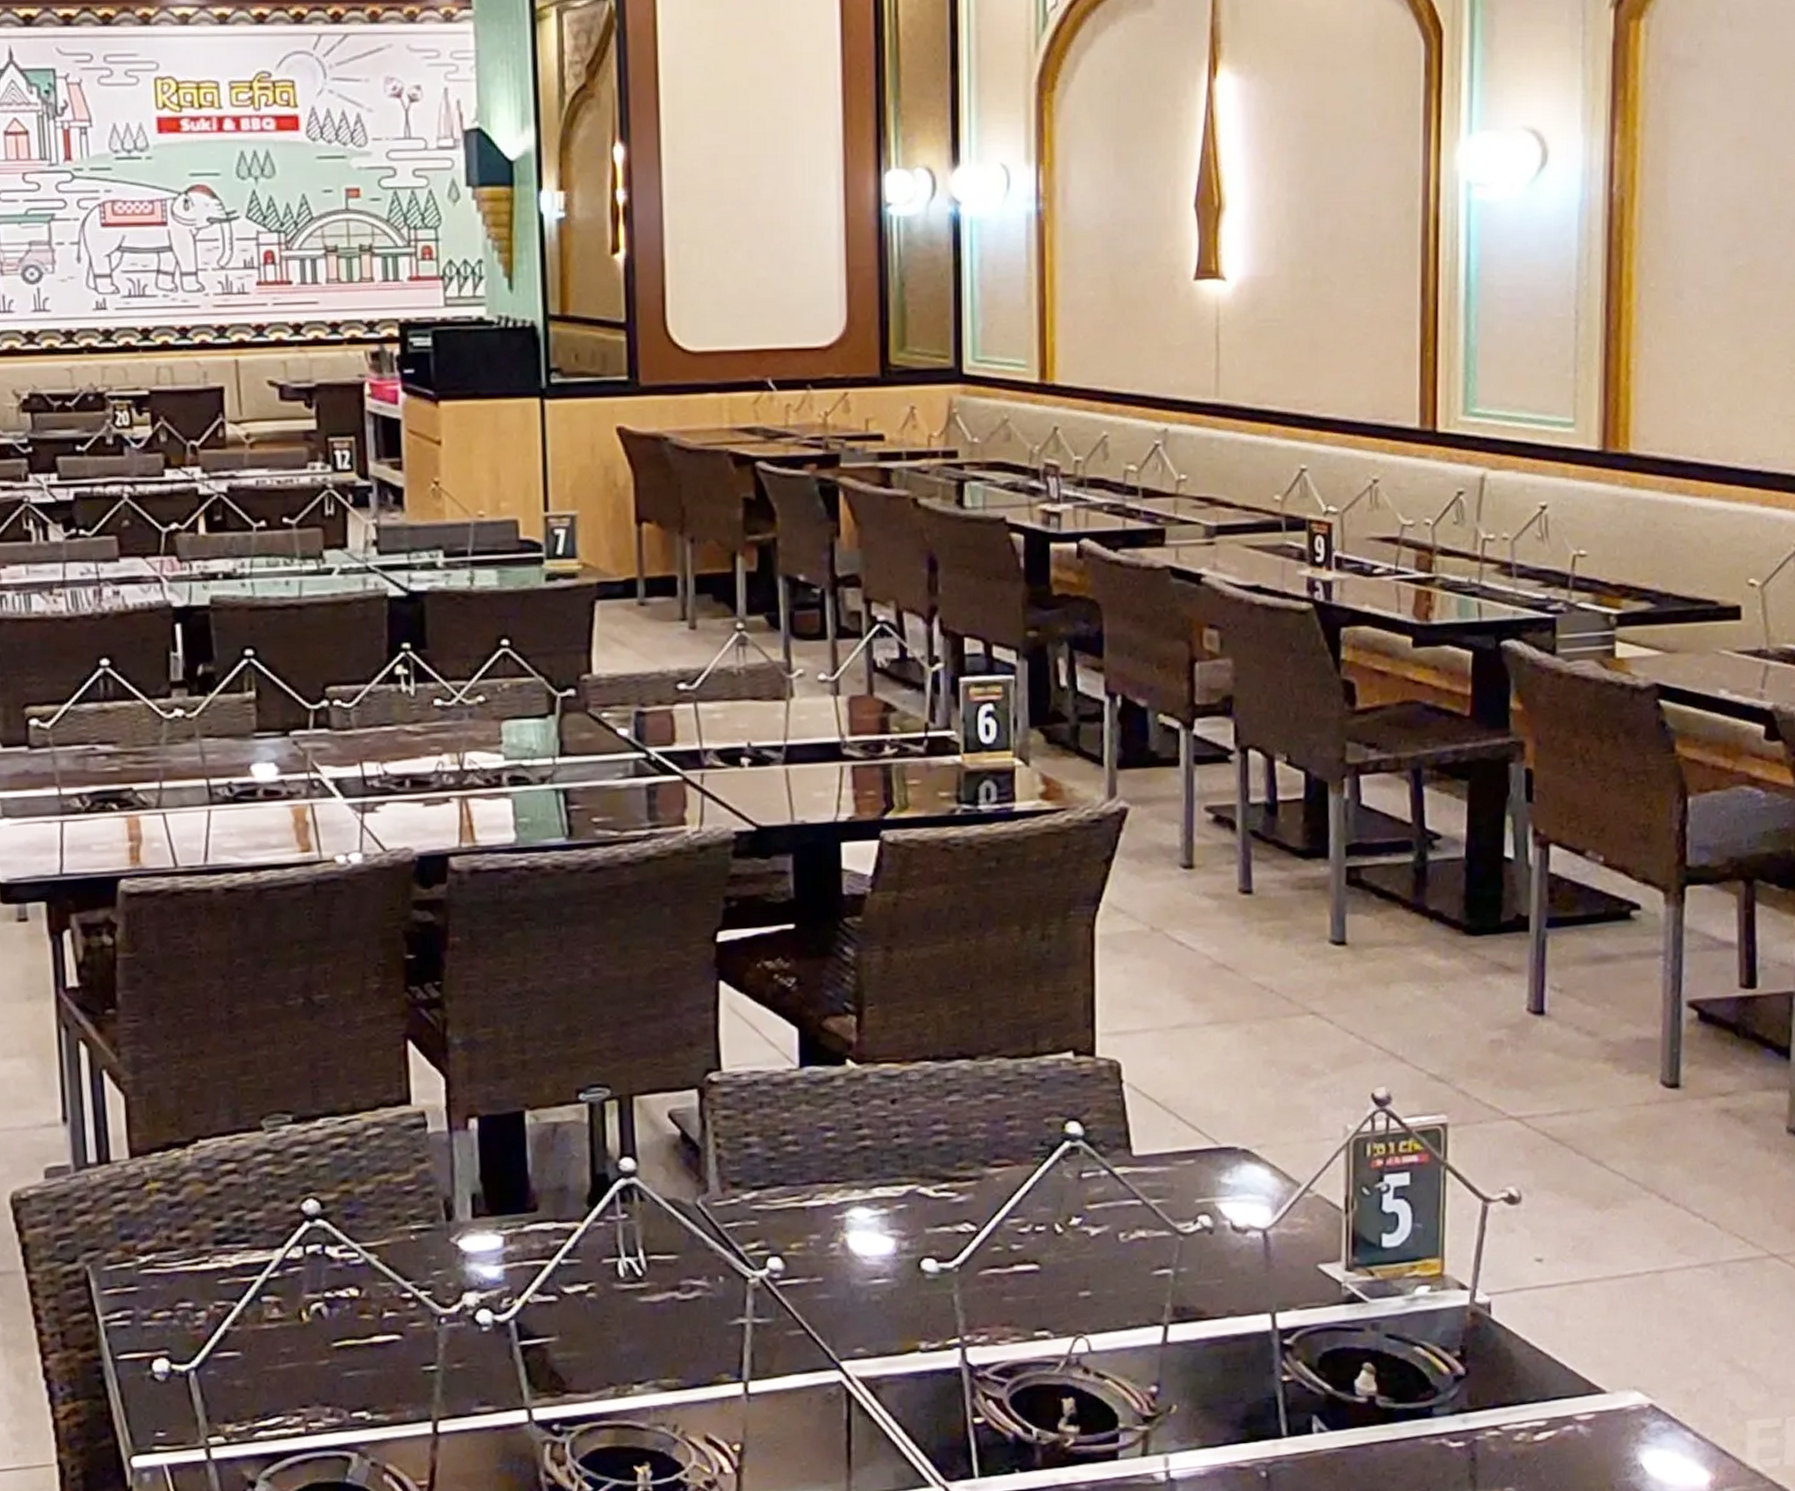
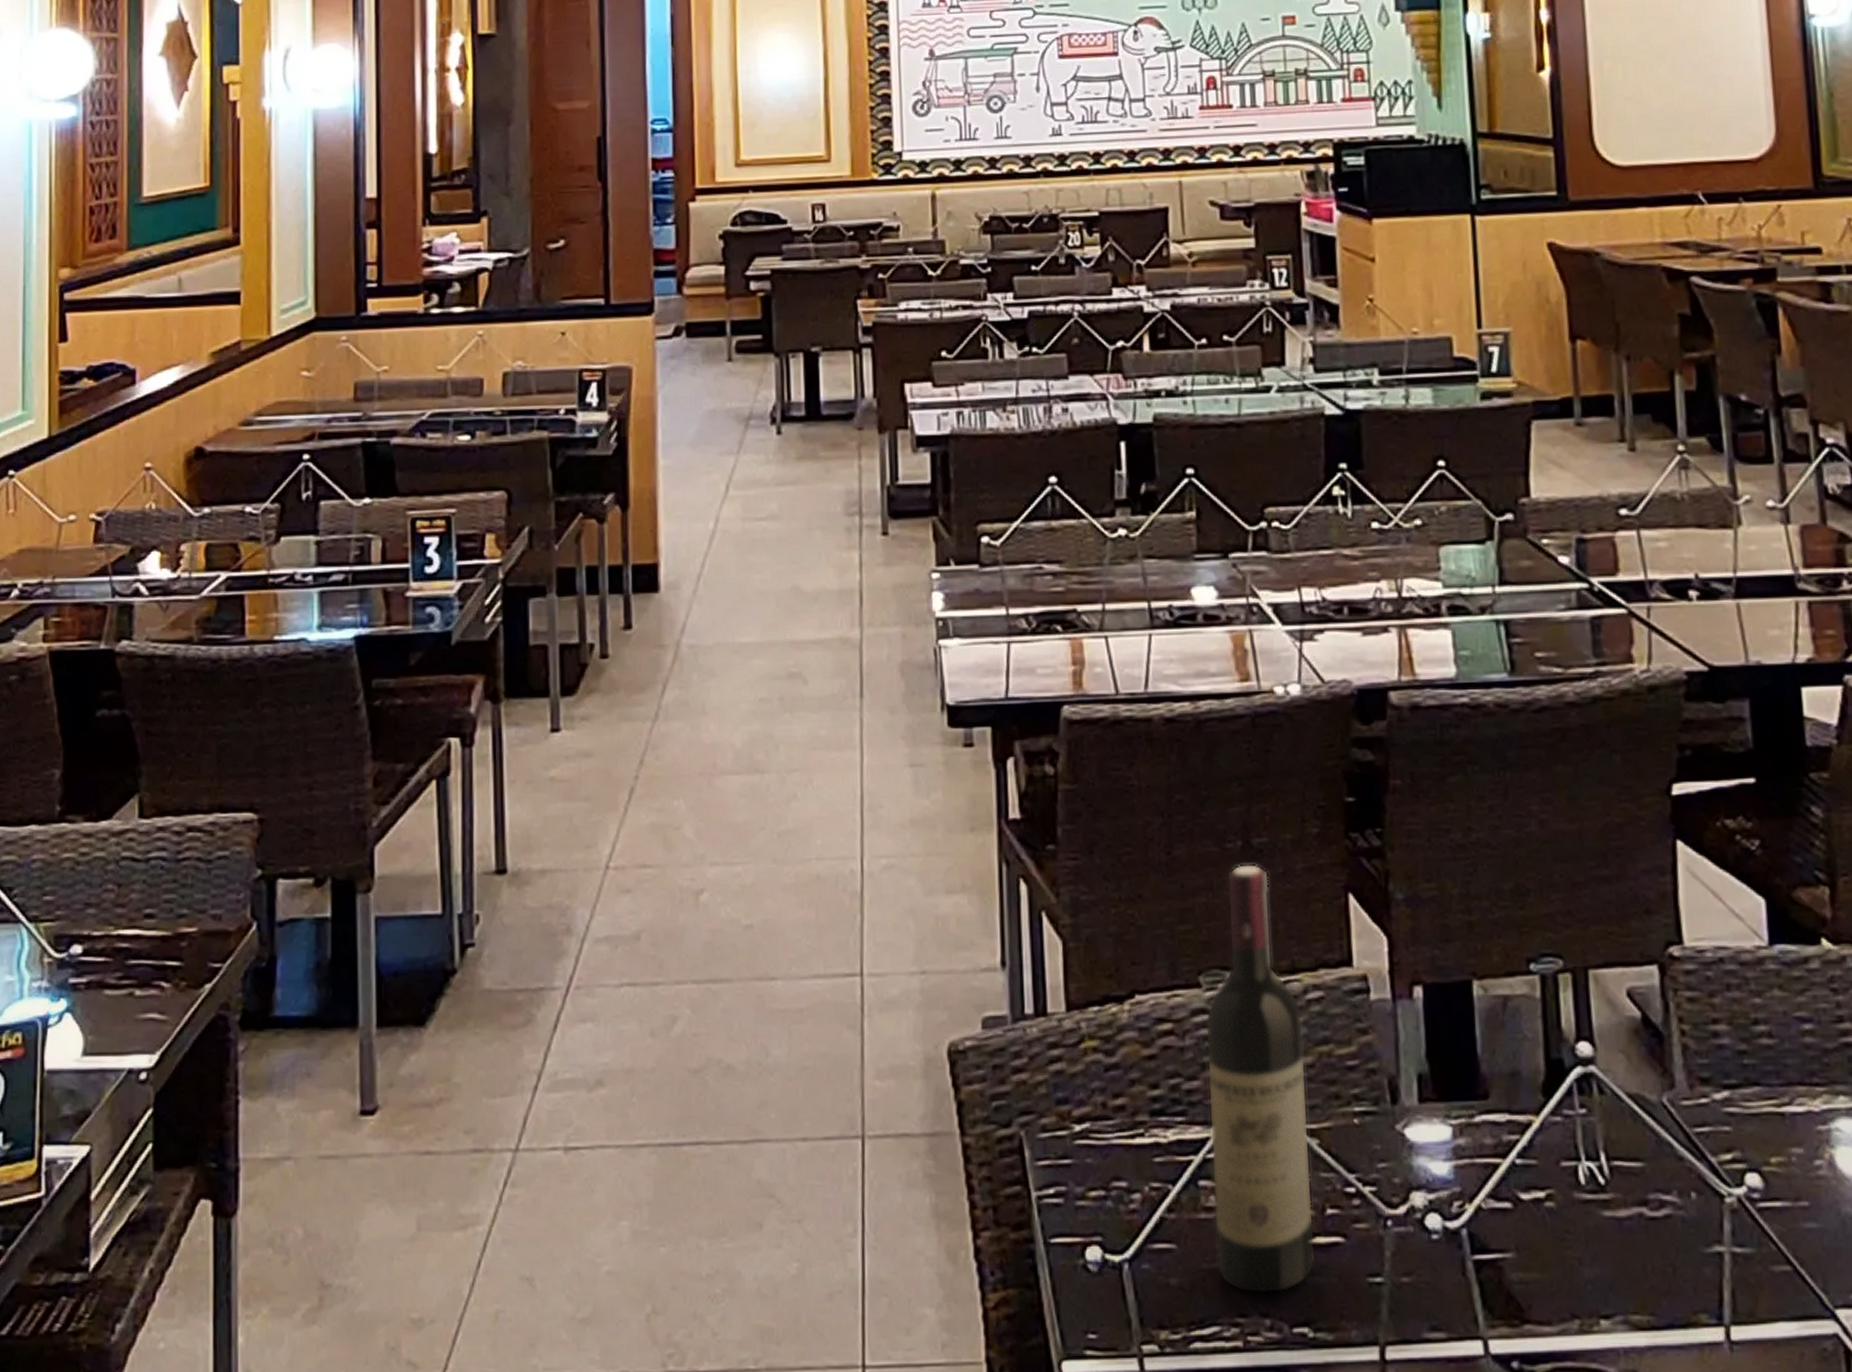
wine bottle: none [268,1018,373,1388] -> present [1205,863,1315,1294]

